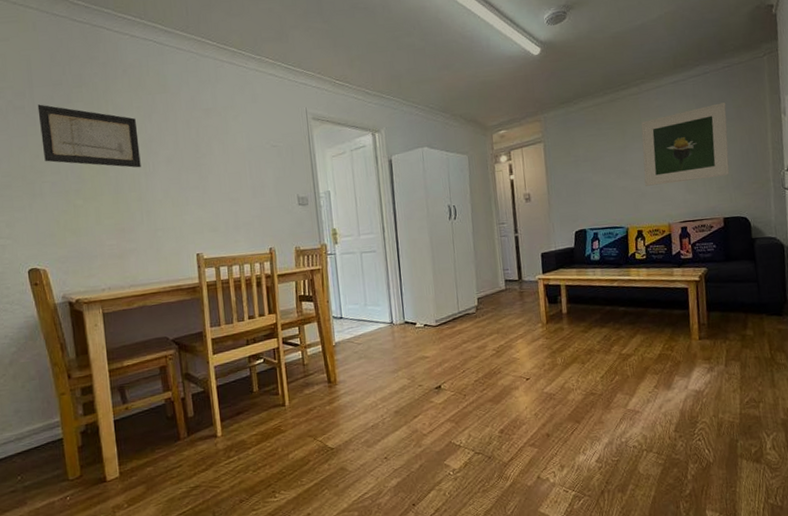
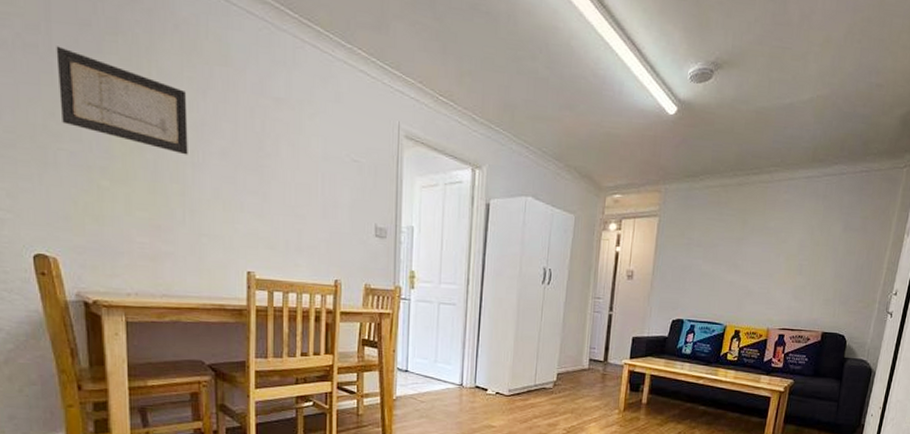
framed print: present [641,102,730,186] -> none [753,209,854,289]

